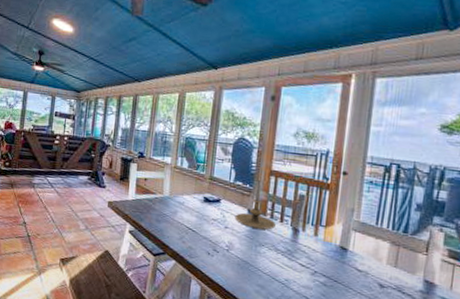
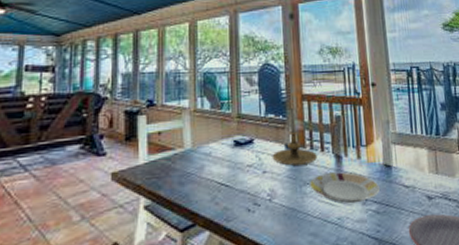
plate: none [265,240,331,272] -> present [310,171,380,203]

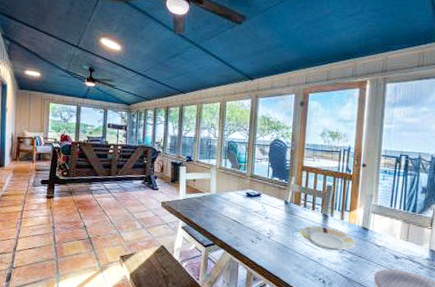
candle holder: present [272,108,317,166] -> none [273,175,308,218]

